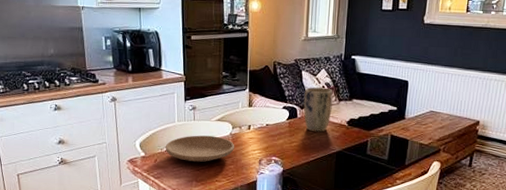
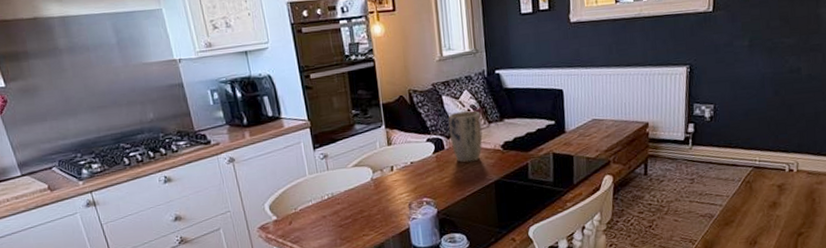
plate: present [165,135,235,163] -> none [299,184,379,218]

